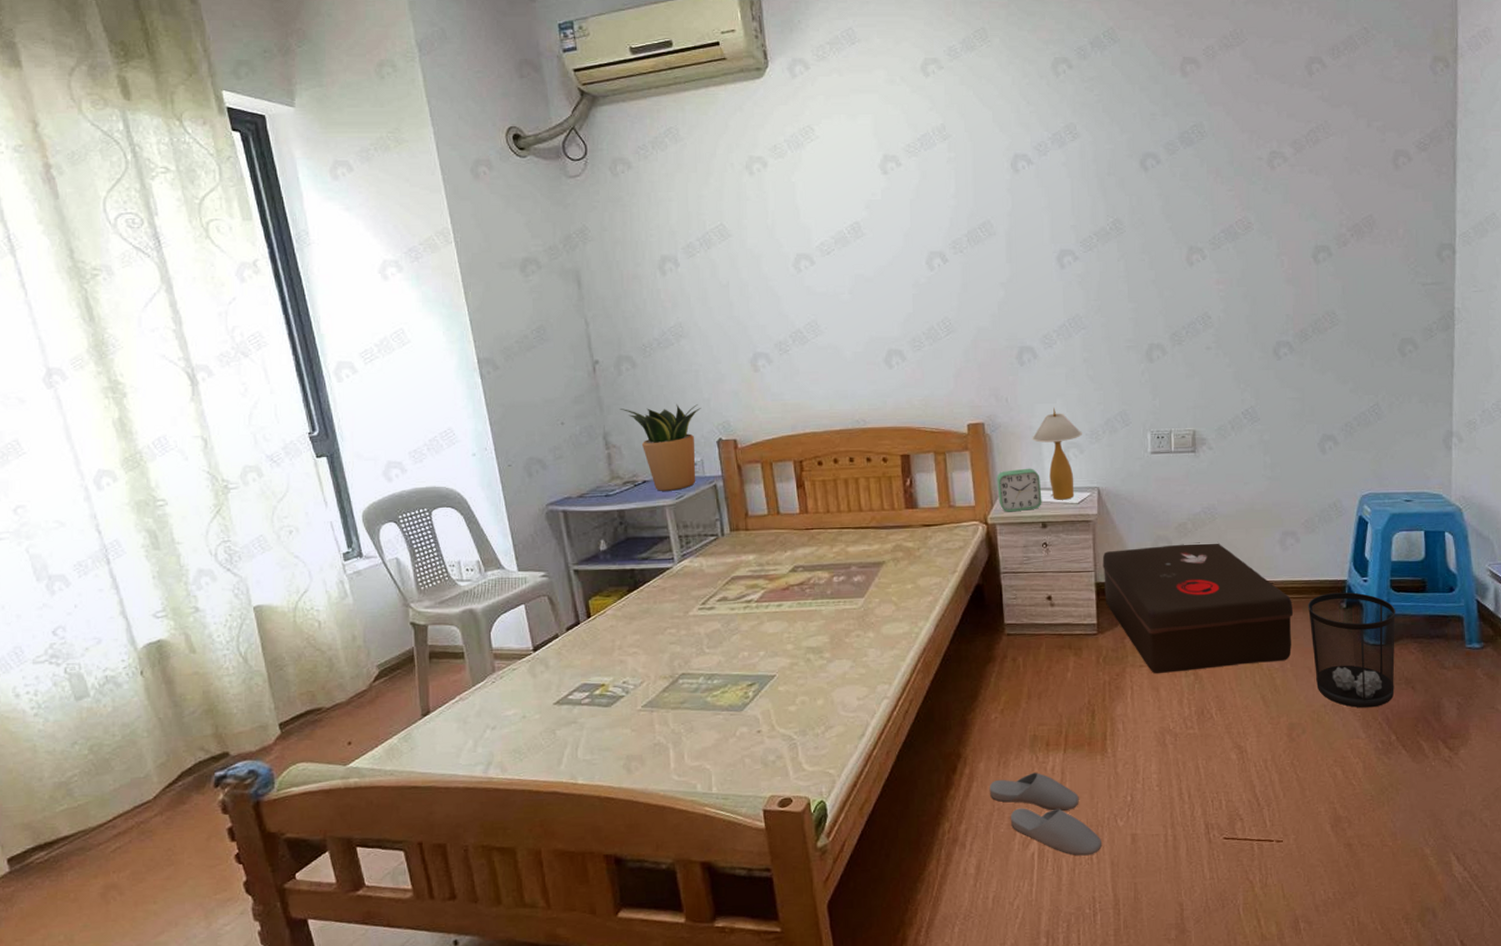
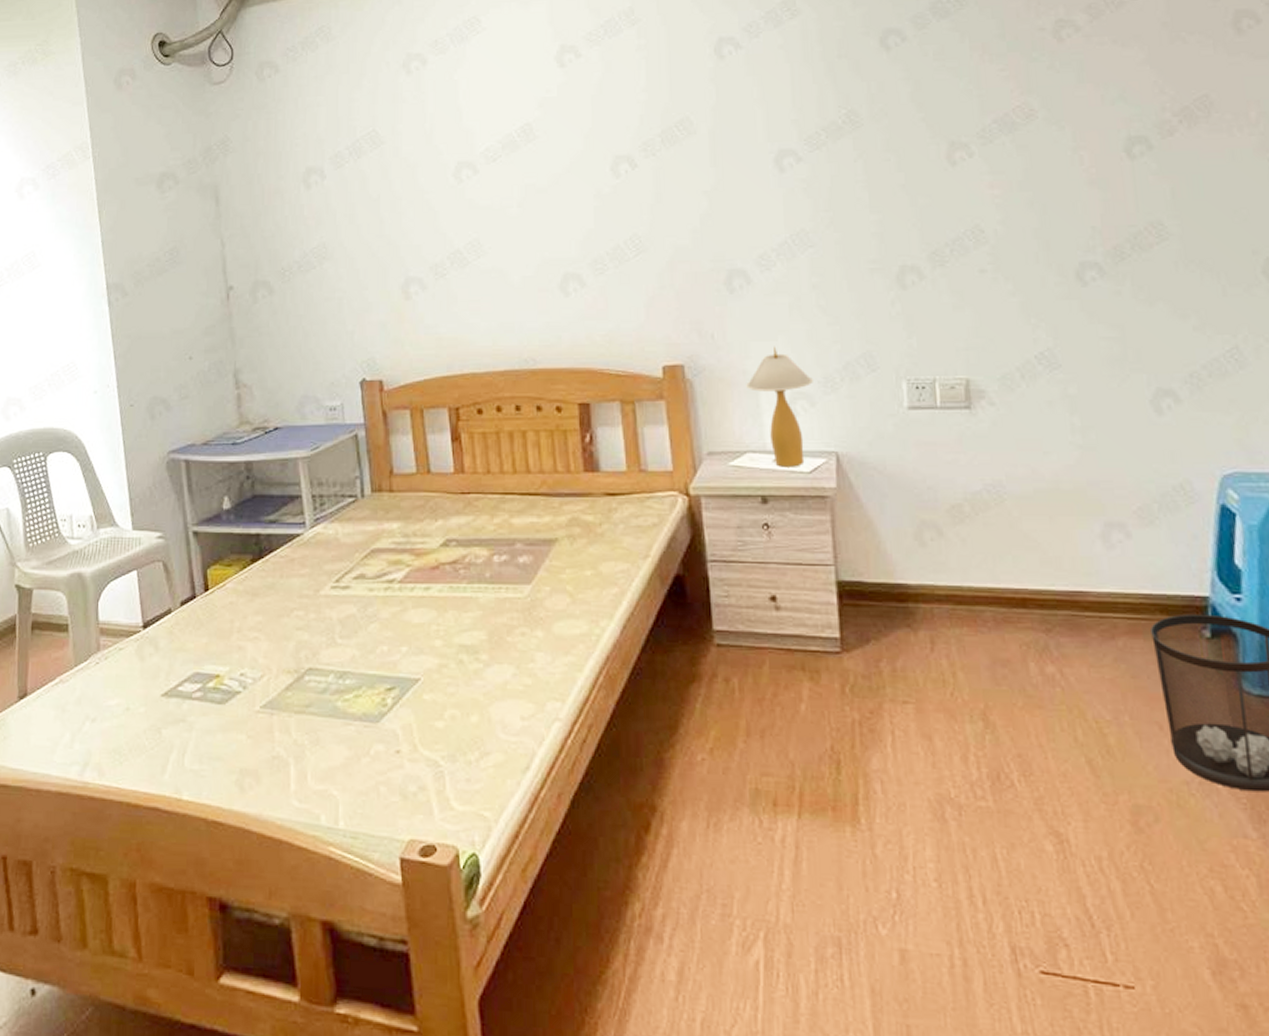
potted plant: present [619,404,702,491] -> none [253,337,344,440]
slippers: present [989,772,1102,856] -> none [694,843,856,975]
alarm clock: present [997,468,1042,512] -> none [701,424,761,481]
suitcase: present [1102,542,1294,674] -> none [845,532,1130,716]

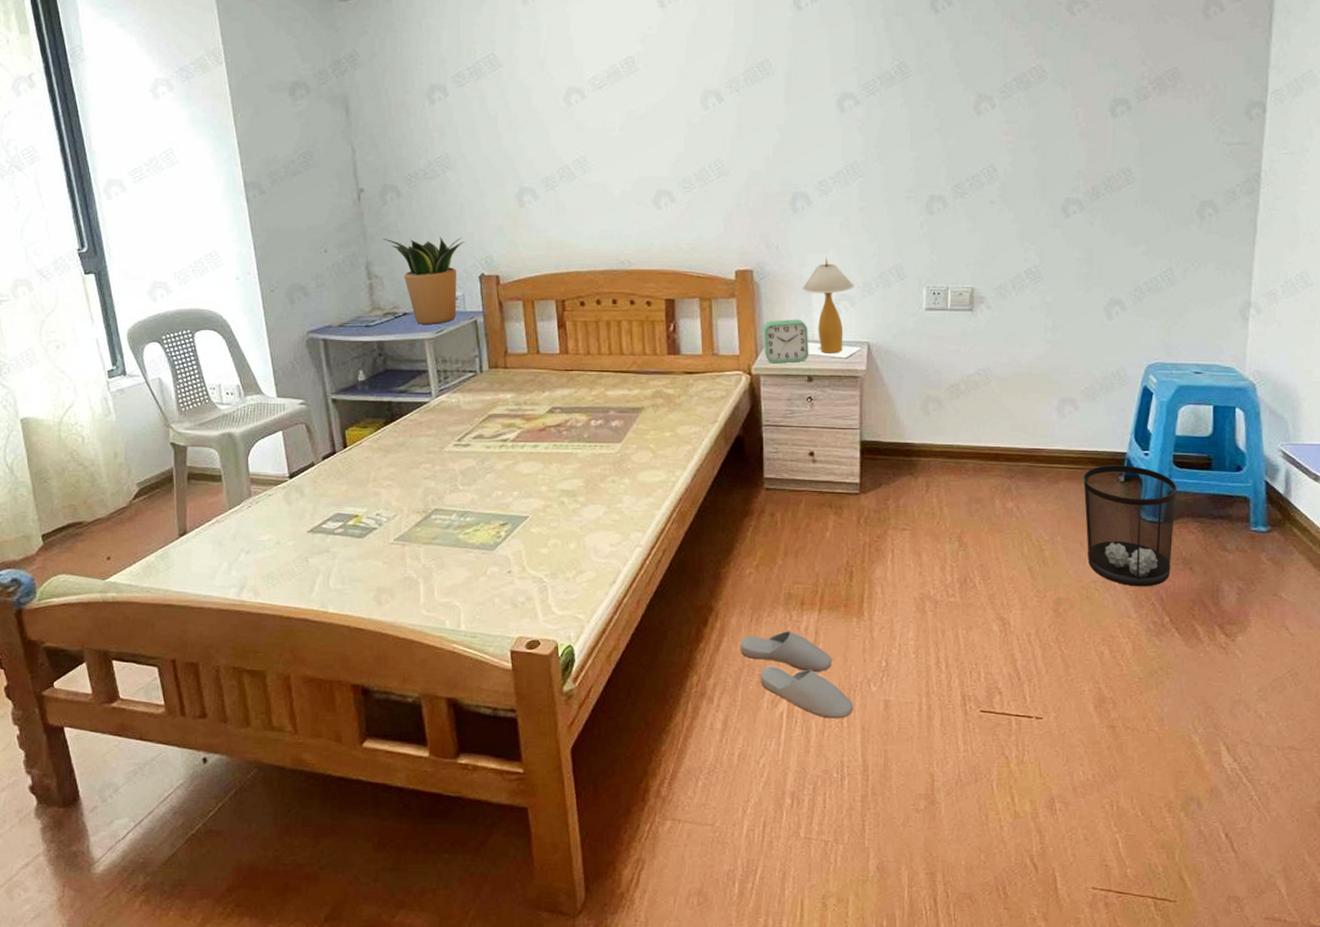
potted plant: none [253,337,344,440] -> present [383,236,465,325]
slippers: none [694,843,856,975] -> present [740,631,853,719]
alarm clock: none [701,424,761,481] -> present [763,319,809,364]

